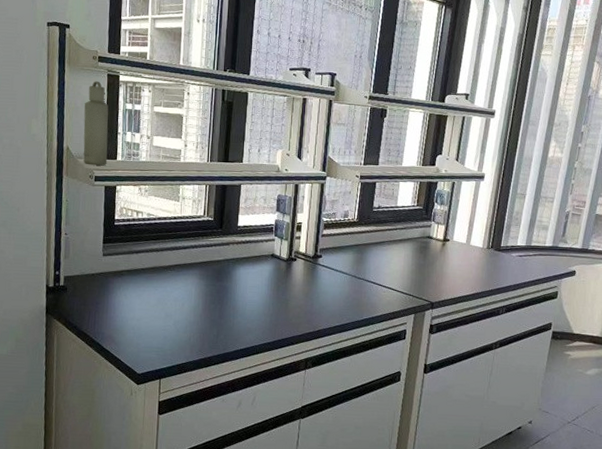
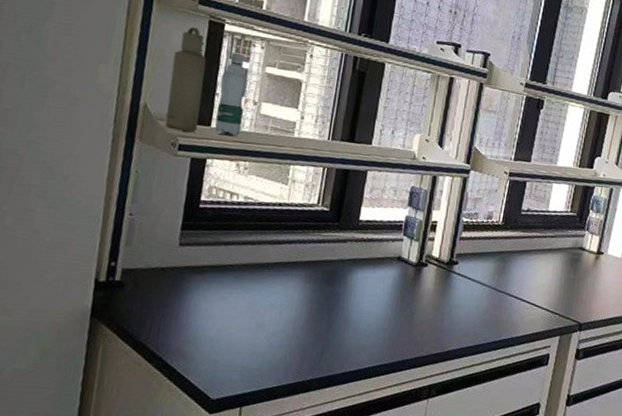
bottle: none [119,99,141,166] -> present [214,53,248,137]

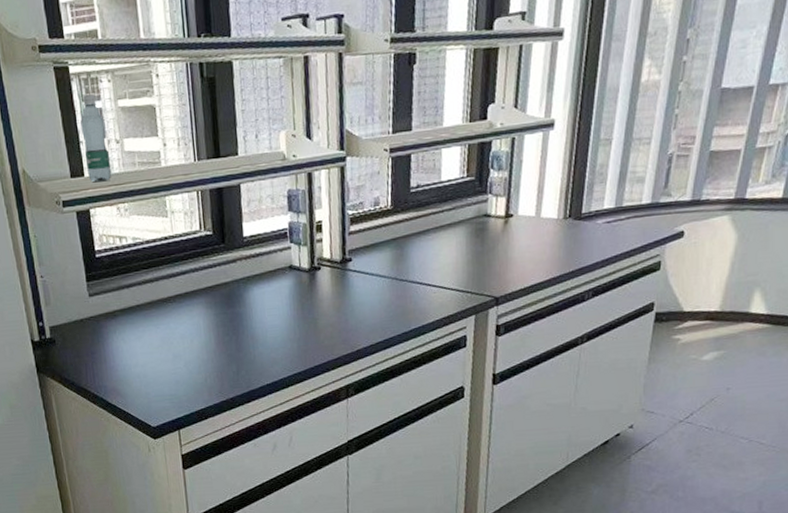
bottle: present [165,27,207,133] -> none [33,78,74,189]

